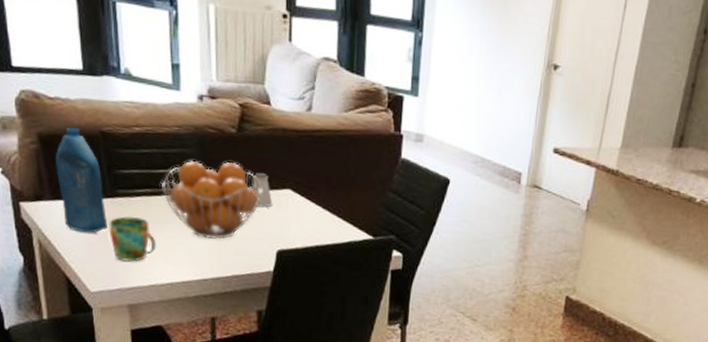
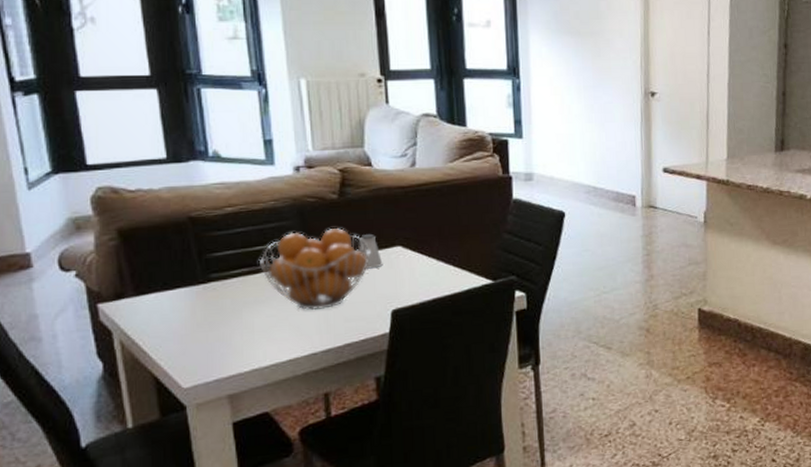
bottle: present [56,127,109,233] -> none [139,217,202,325]
mug: present [109,216,157,262] -> none [202,299,257,349]

